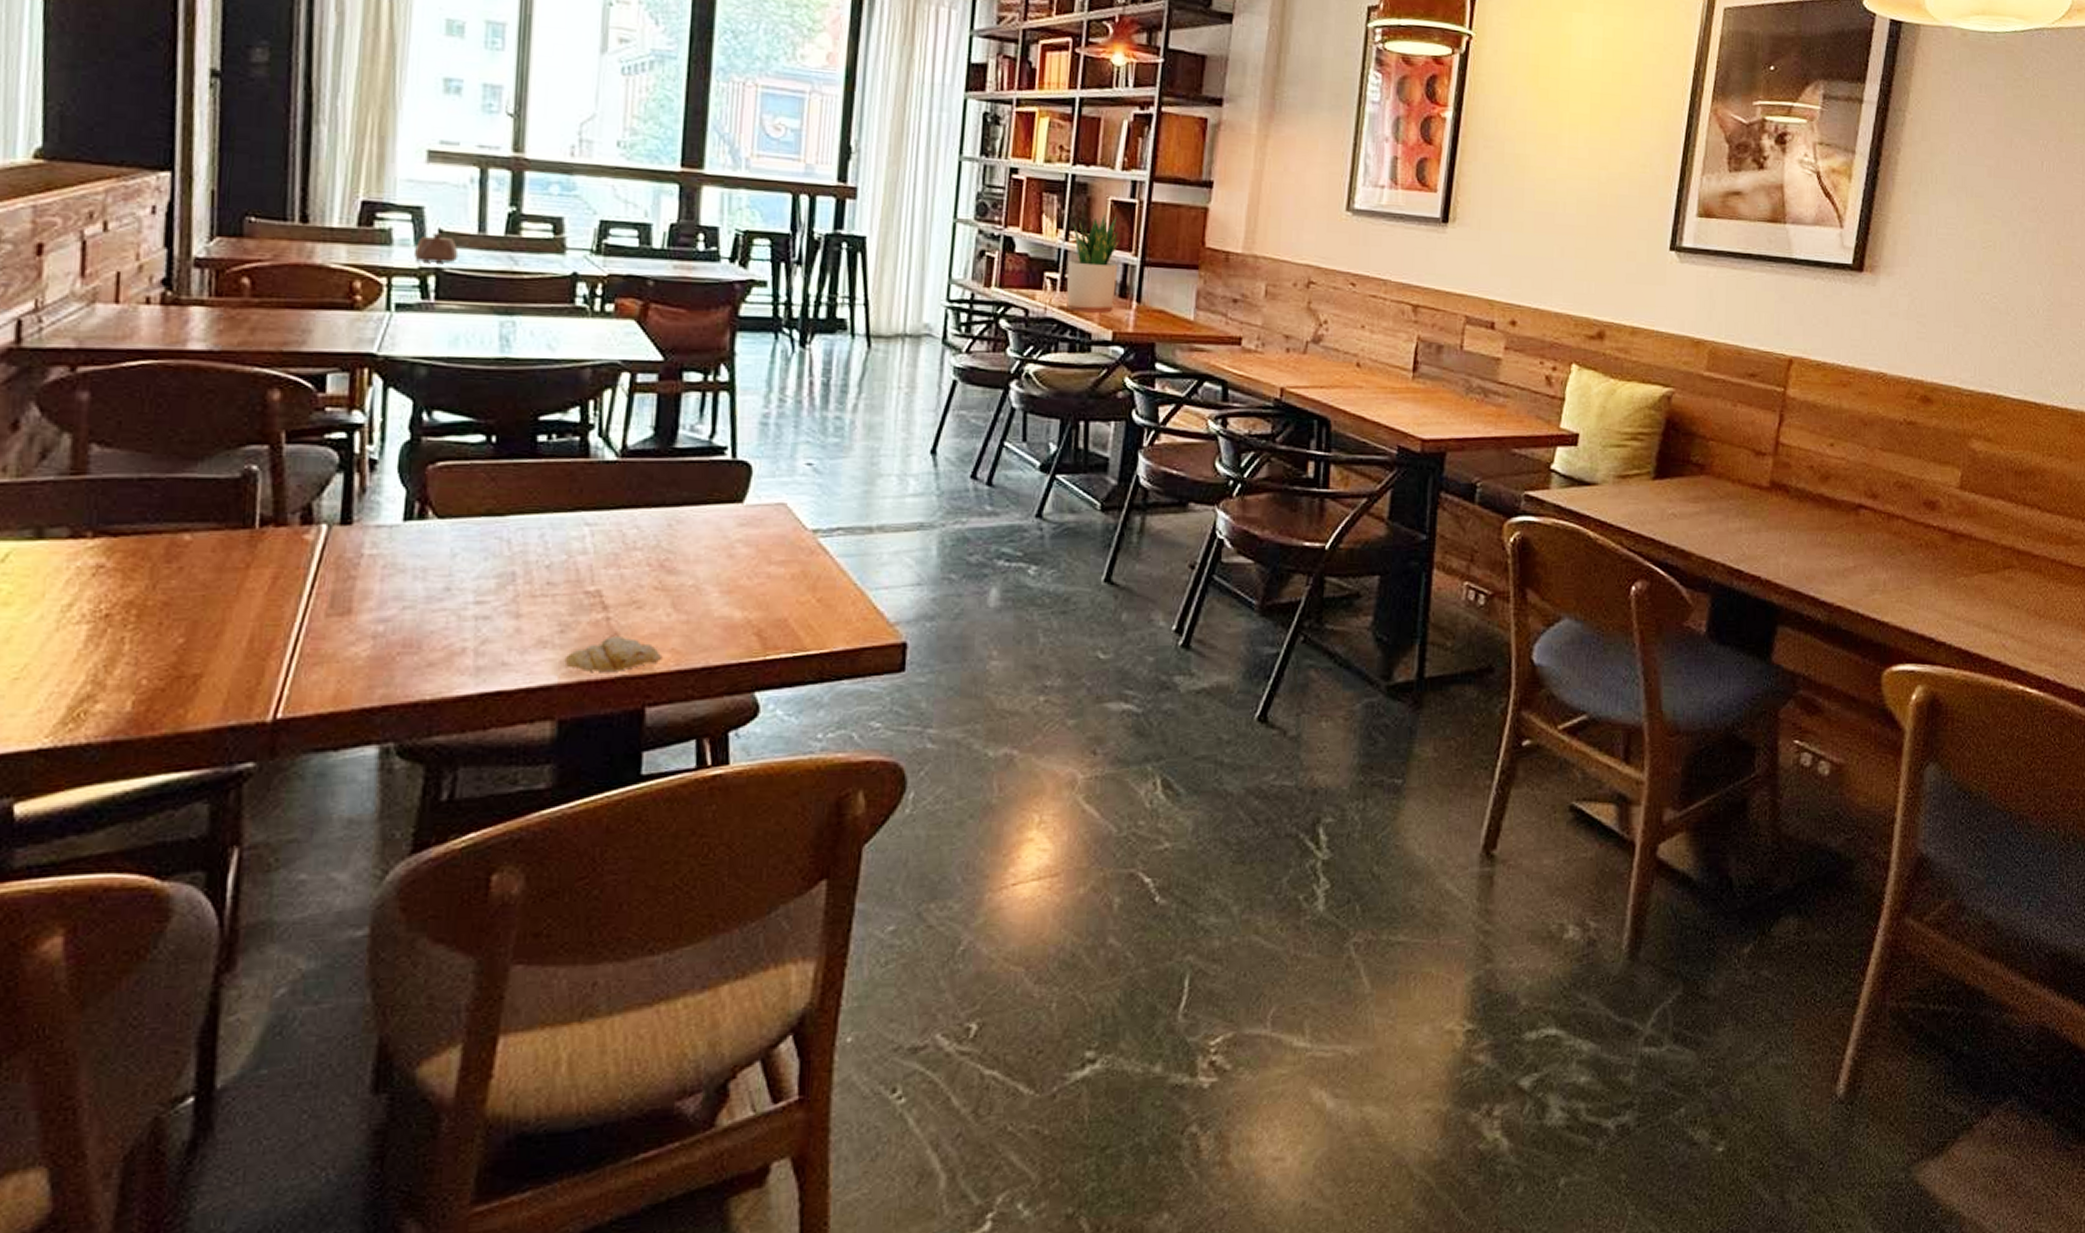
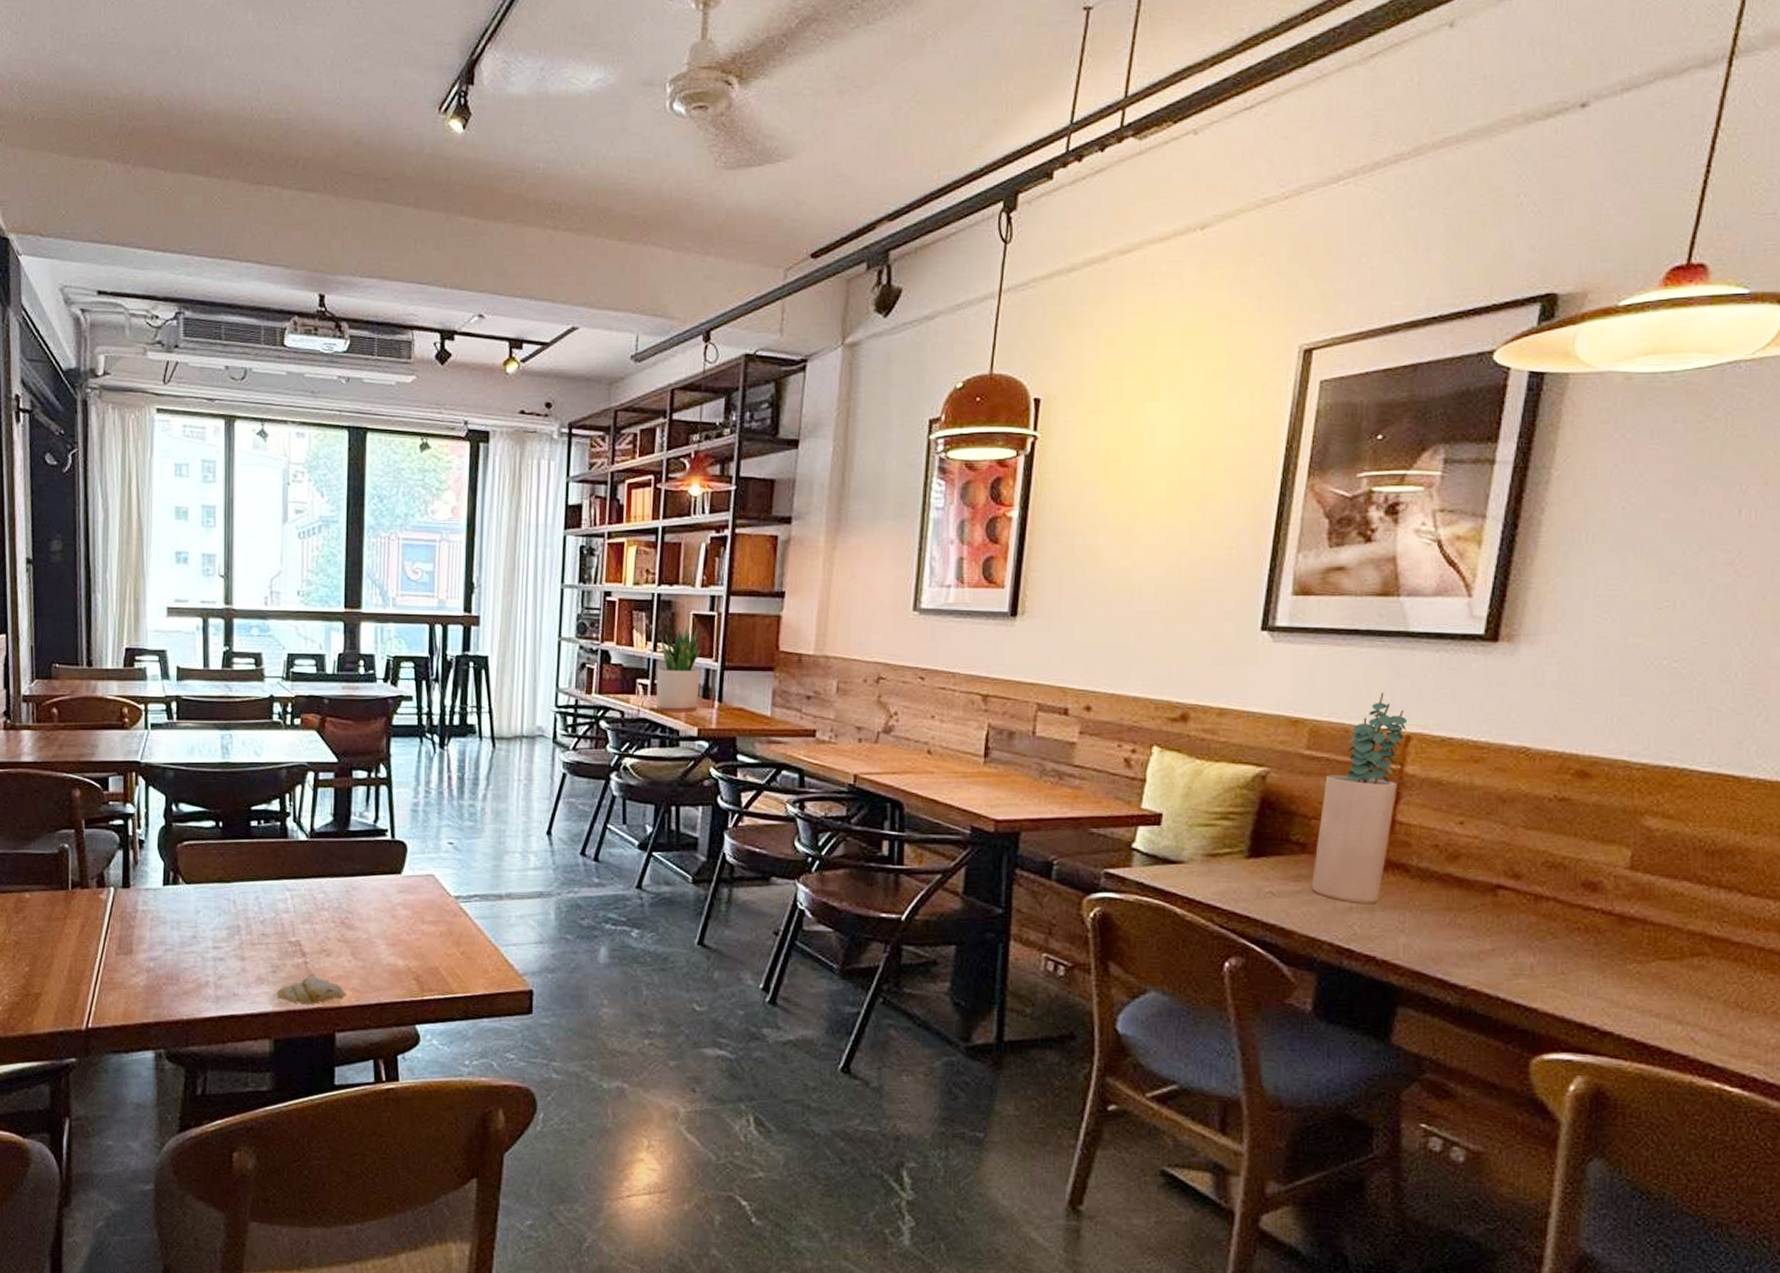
sugar bowl: present [415,232,459,263] -> none [162,669,191,692]
vase: none [1708,316,1790,525] -> present [1312,692,1408,905]

